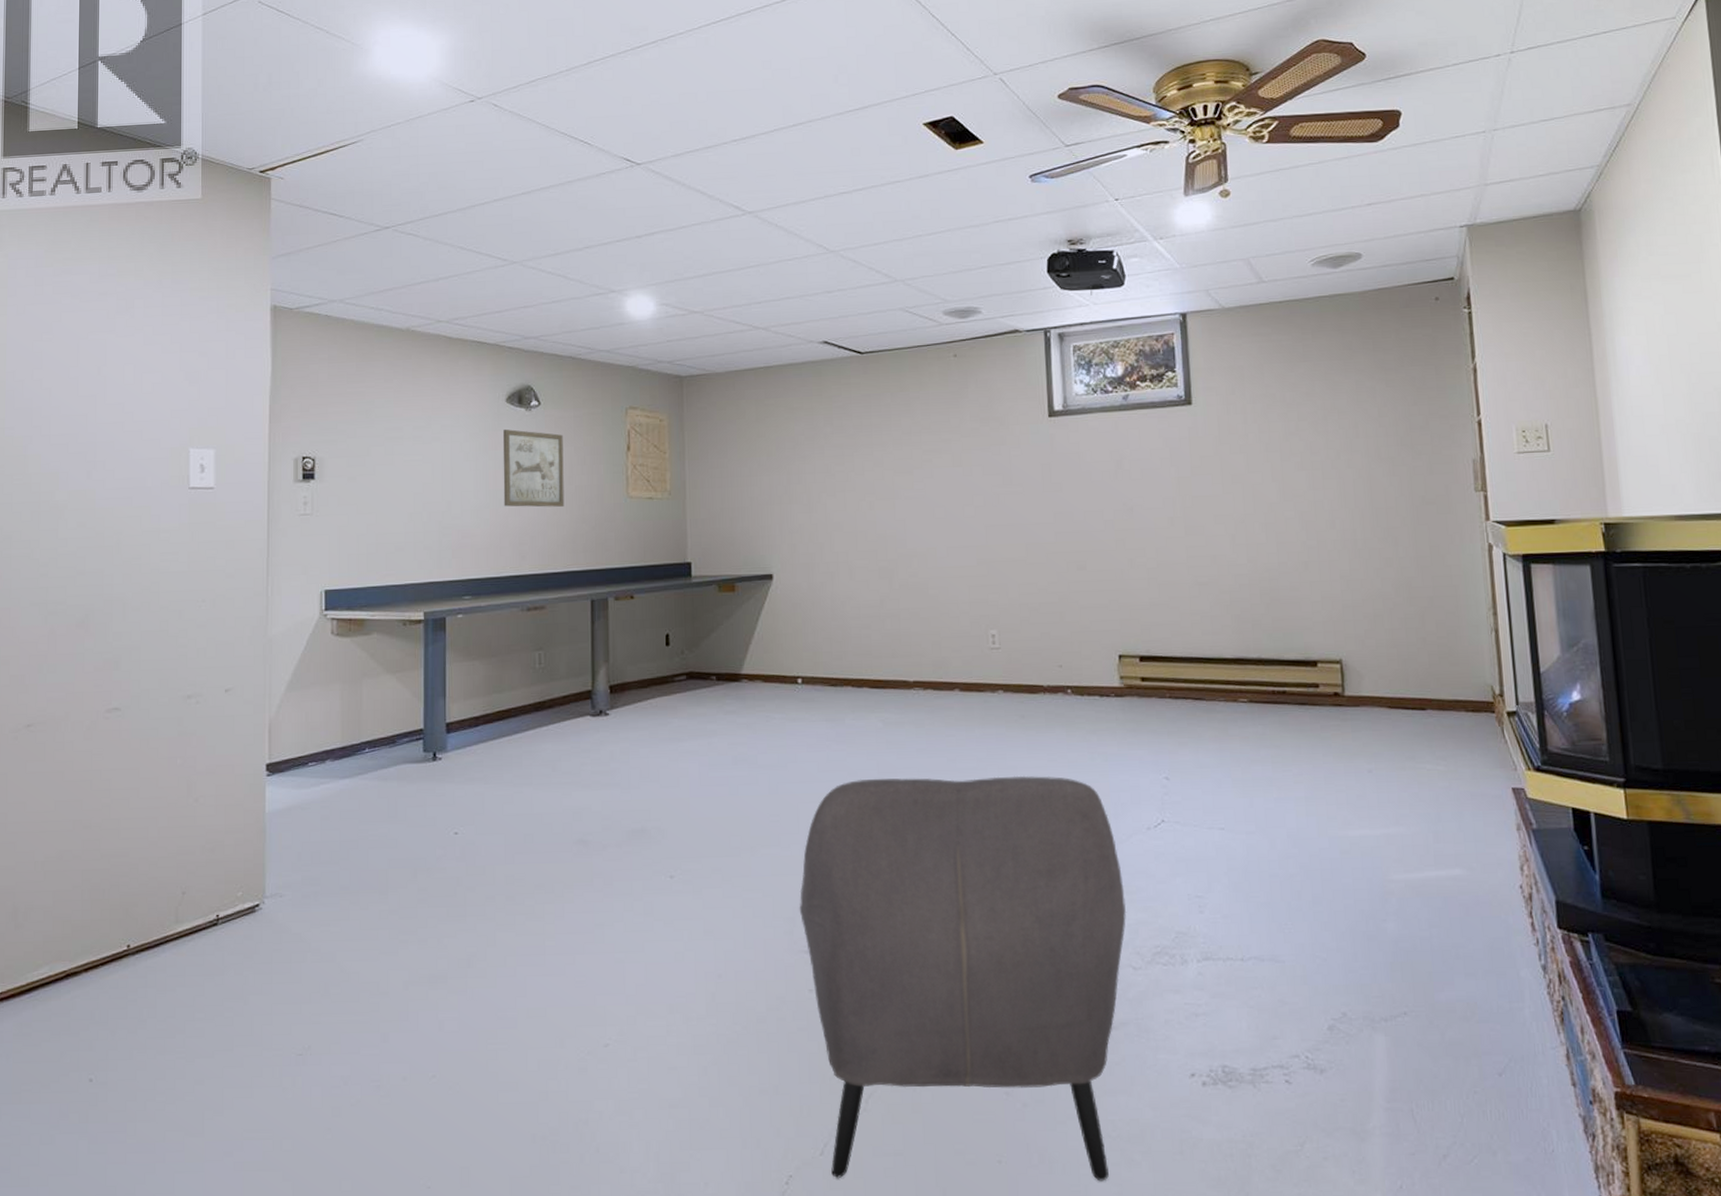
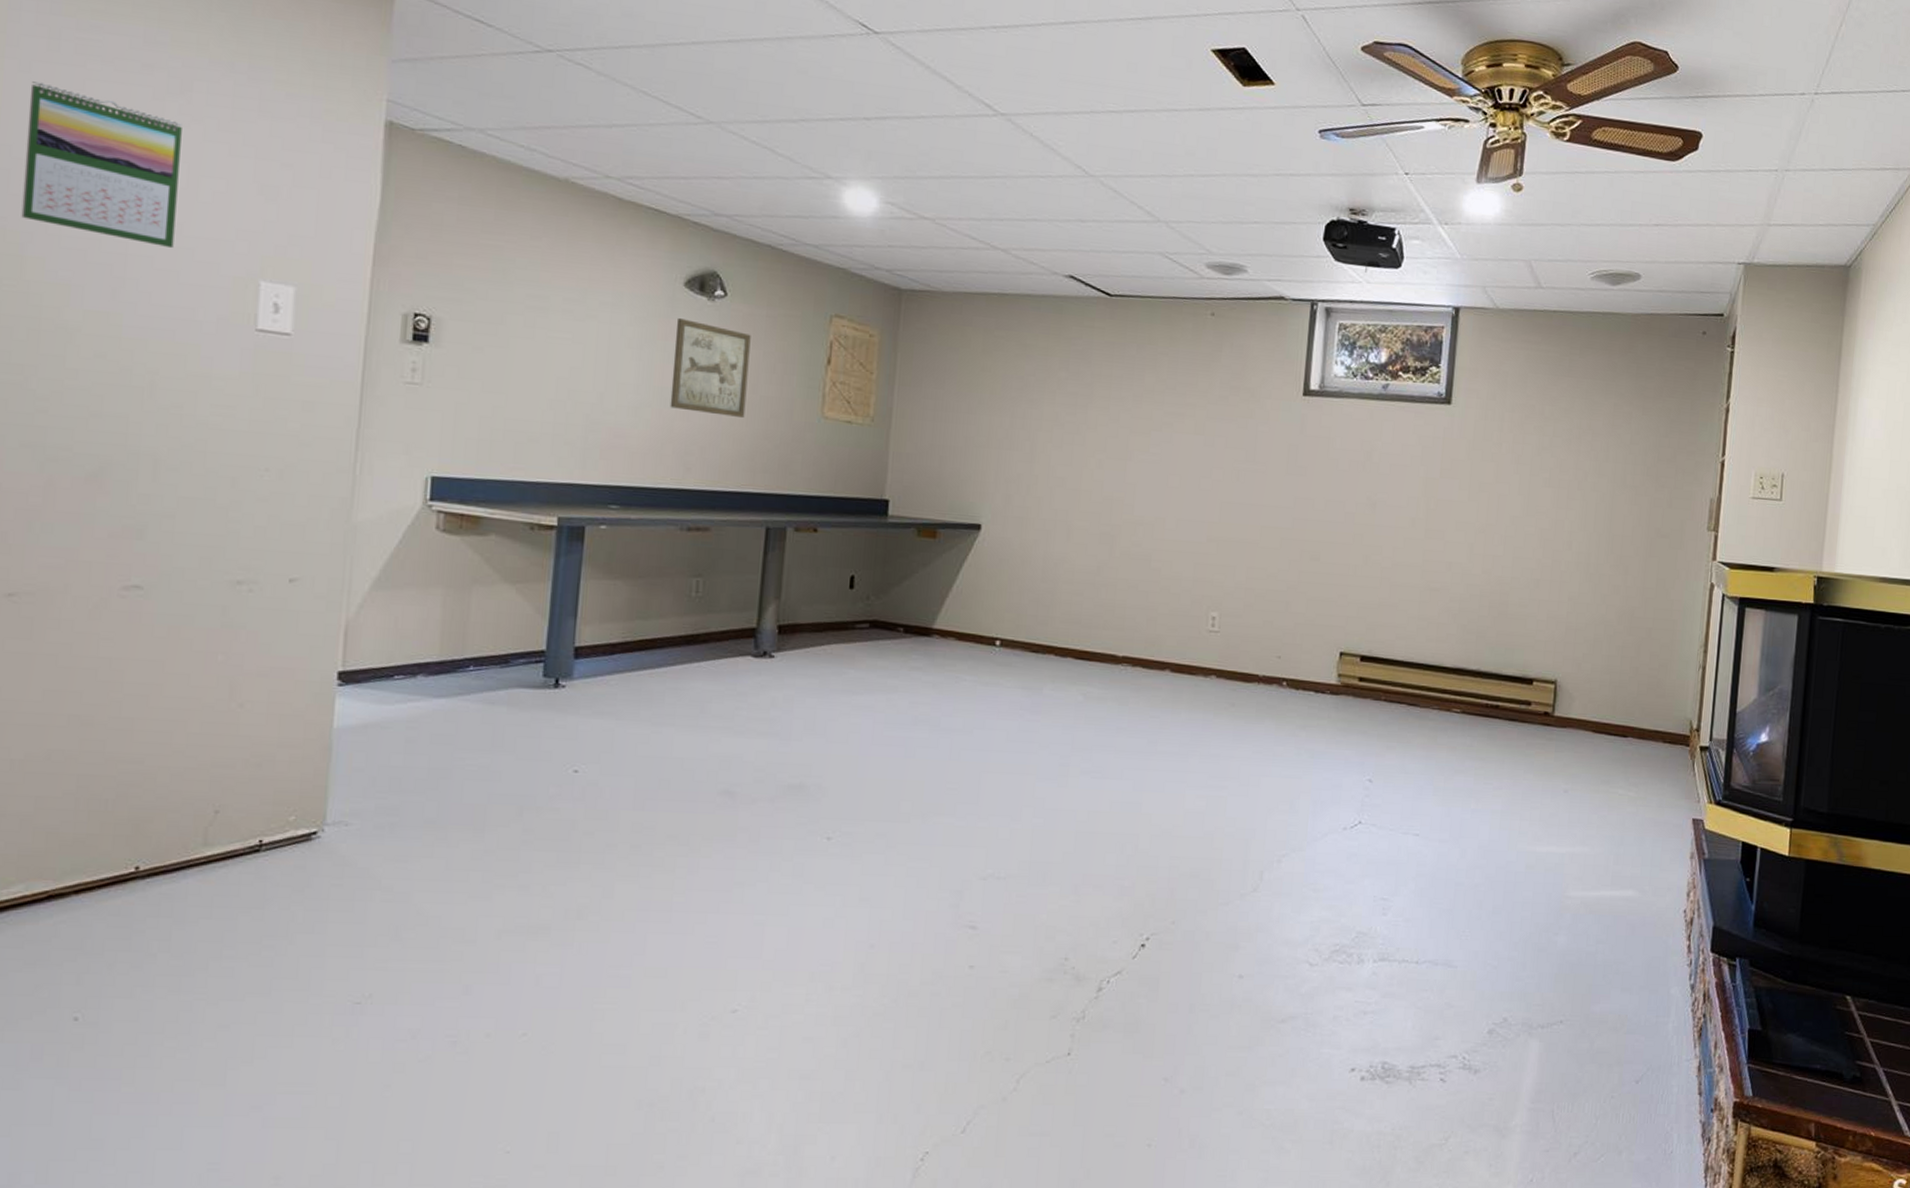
calendar: none [23,320,128,433] -> present [21,81,182,249]
armchair: present [799,775,1127,1182] -> none [968,753,1312,1167]

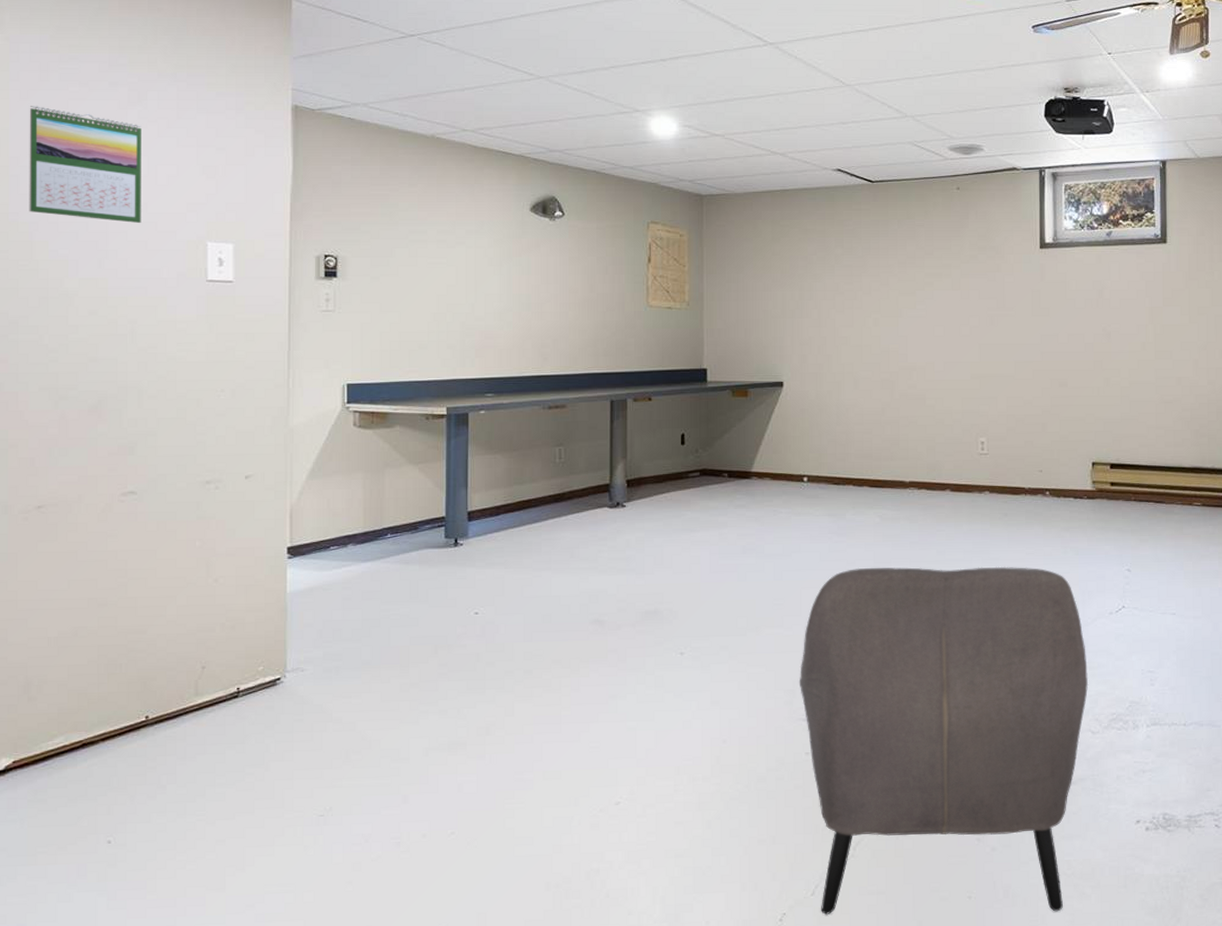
wall art: present [670,318,751,418] -> none [526,238,586,313]
armchair: none [968,753,1312,1167] -> present [799,566,1089,915]

